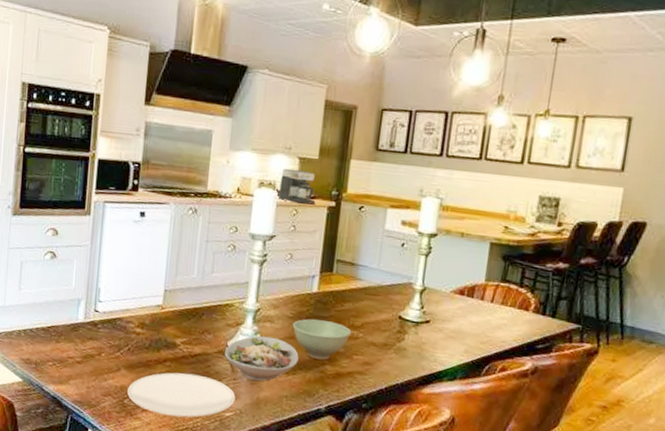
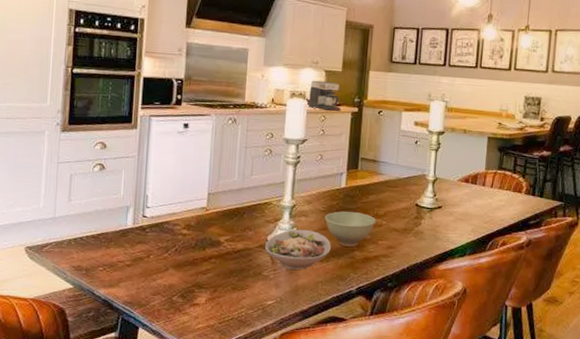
plate: present [127,372,236,418] -> none [176,268,276,309]

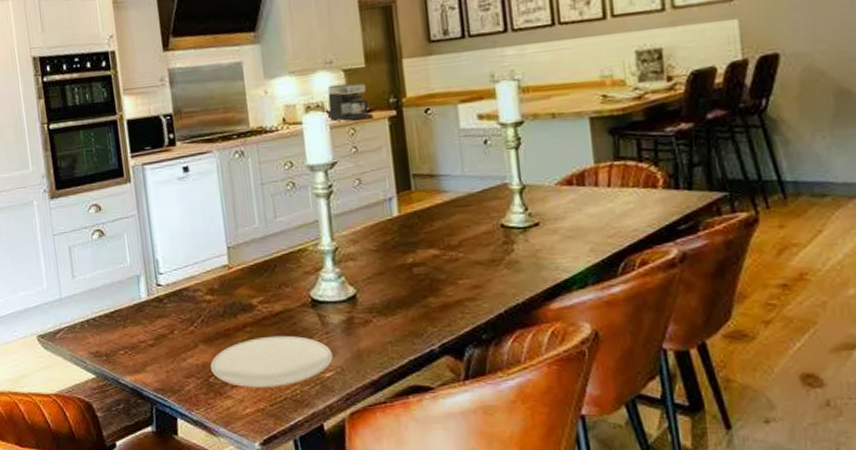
plate: none [176,268,276,309] -> present [210,335,333,388]
salad: present [265,229,331,270] -> none [309,277,395,330]
bowl: present [324,211,376,247] -> none [378,246,450,293]

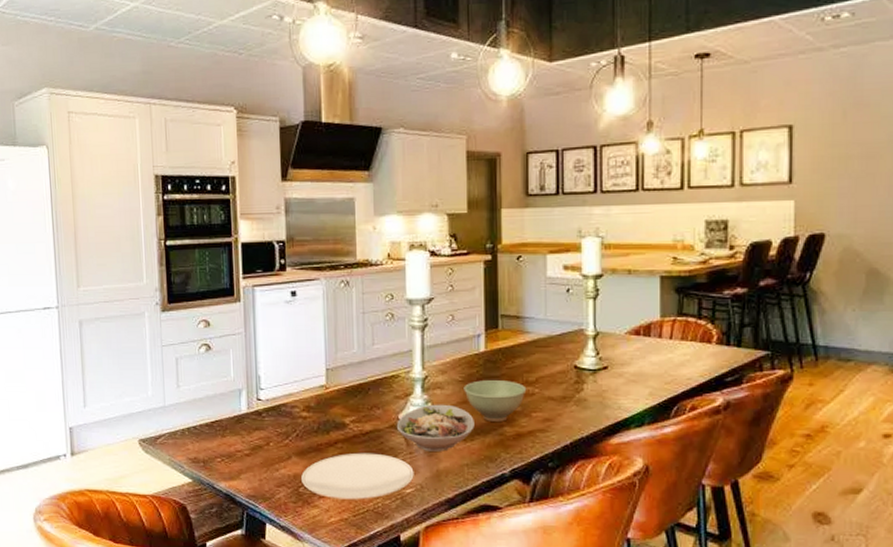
salad: none [309,277,395,330] -> present [397,404,474,451]
coffee maker: present [327,82,373,122] -> none [431,226,470,263]
bowl: none [378,246,450,293] -> present [463,380,527,422]

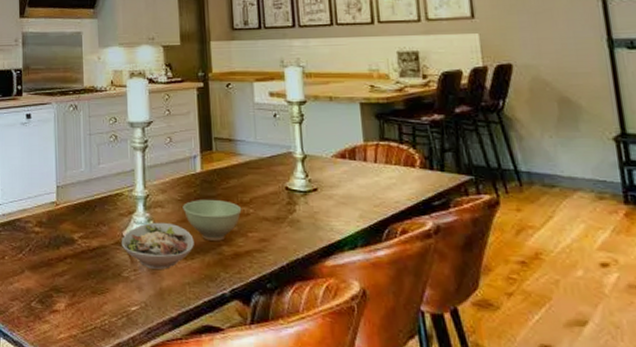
plate: present [301,452,414,500] -> none [33,268,139,317]

